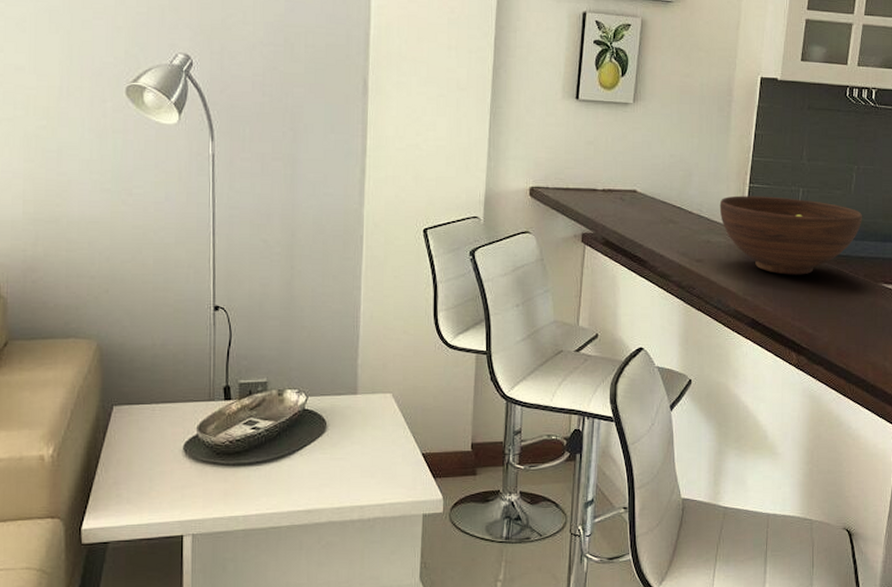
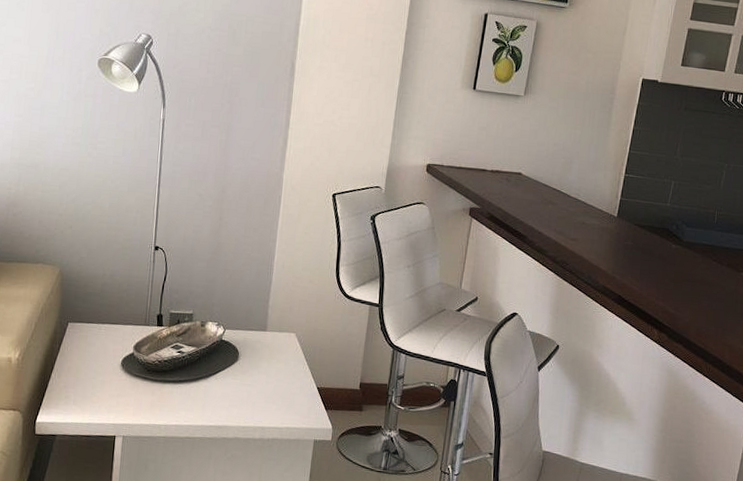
fruit bowl: present [719,195,863,275] -> none [595,184,730,260]

